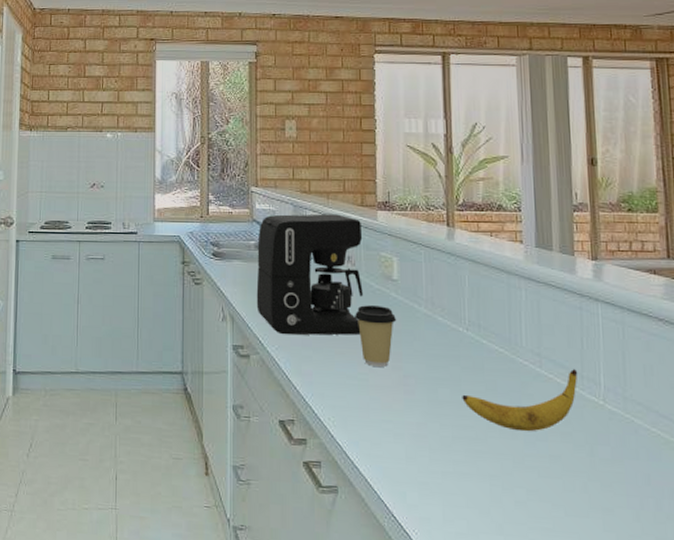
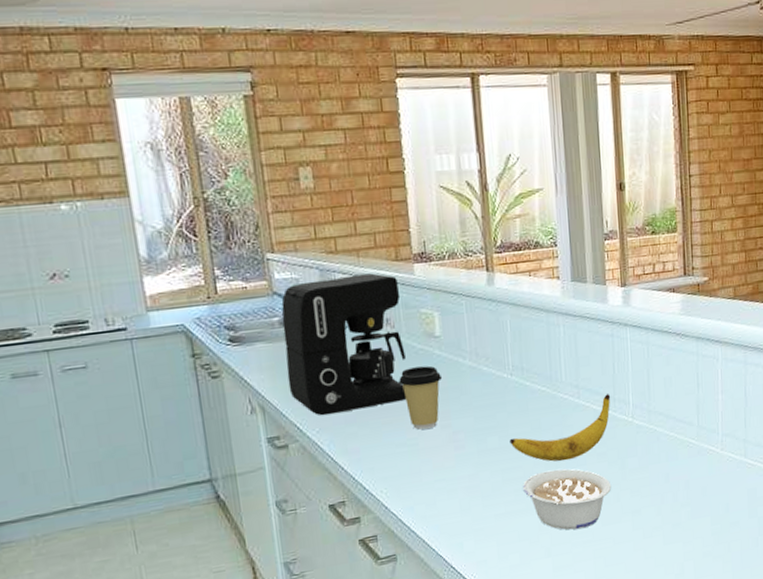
legume: none [474,437,578,513] -> present [523,468,612,530]

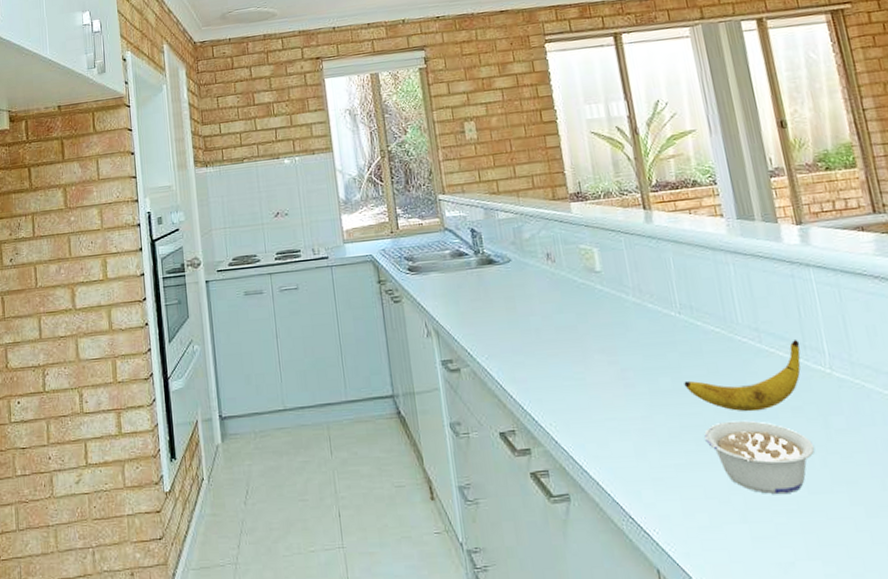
coffee maker: present [281,273,407,416] -> none [452,211,571,343]
coffee cup: present [399,365,443,430] -> none [562,300,606,364]

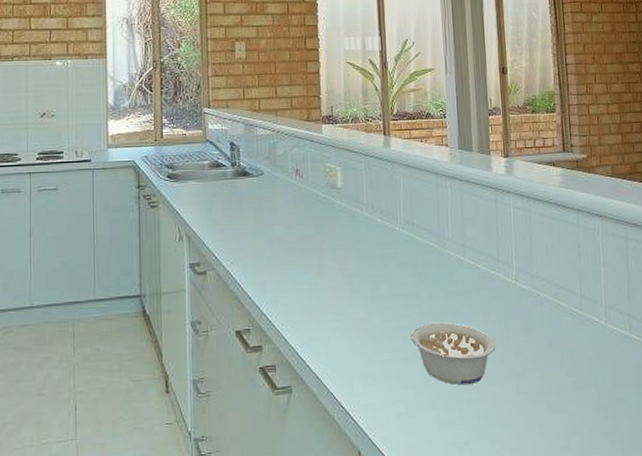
banana: present [684,340,801,412] -> none [399,255,495,315]

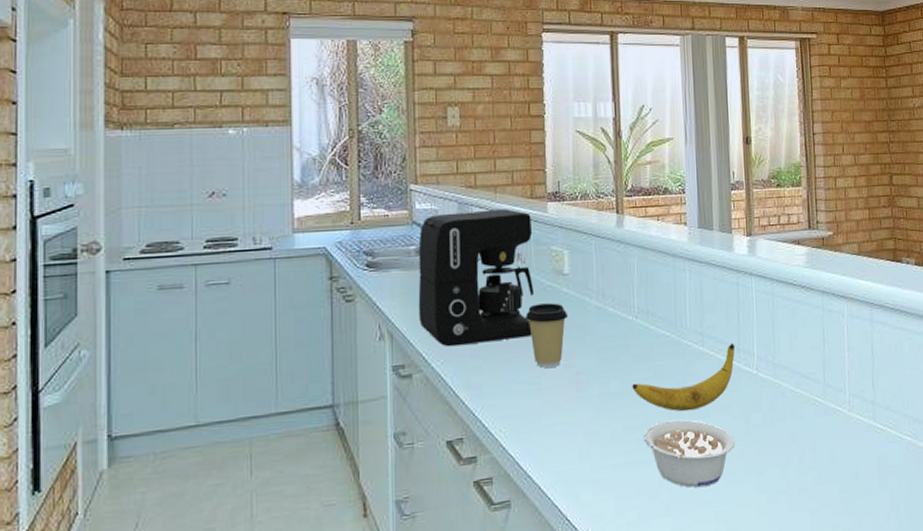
coffee maker: none [211,130,311,249] -> present [418,209,534,347]
coffee cup: none [304,213,342,270] -> present [526,303,569,368]
banana: none [399,255,495,315] -> present [632,343,735,412]

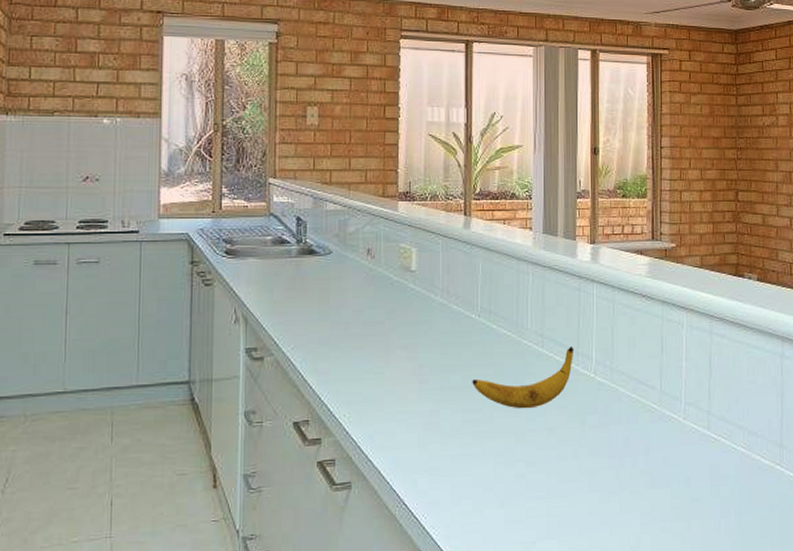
coffee maker: present [418,209,534,347] -> none [272,206,383,334]
coffee cup: present [526,303,569,368] -> none [373,298,414,359]
legume: present [644,419,735,488] -> none [481,416,570,483]

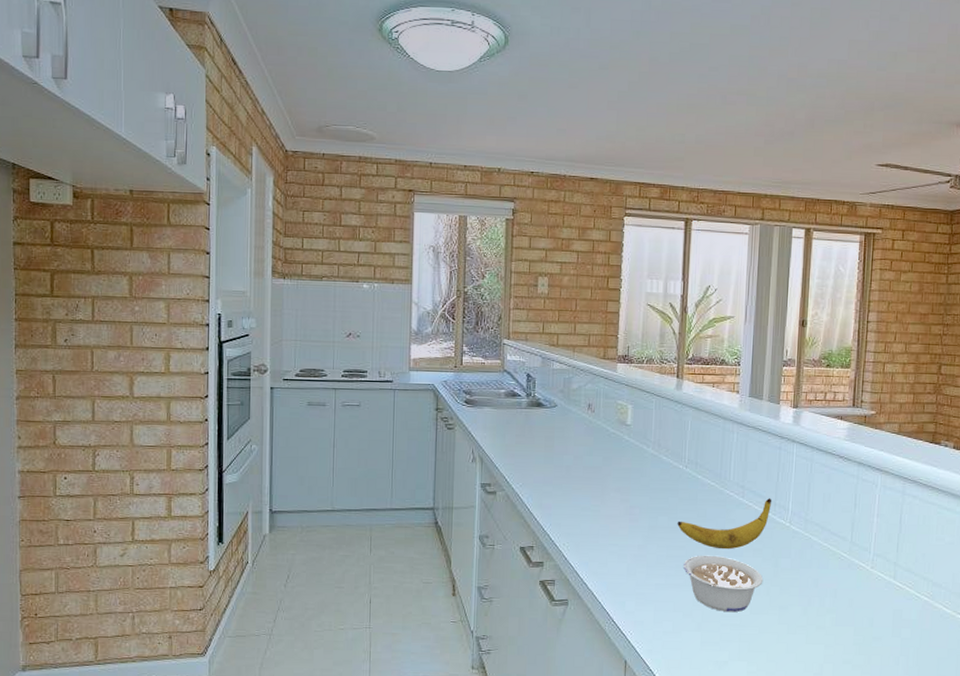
legume: none [481,416,570,483] -> present [683,555,763,613]

